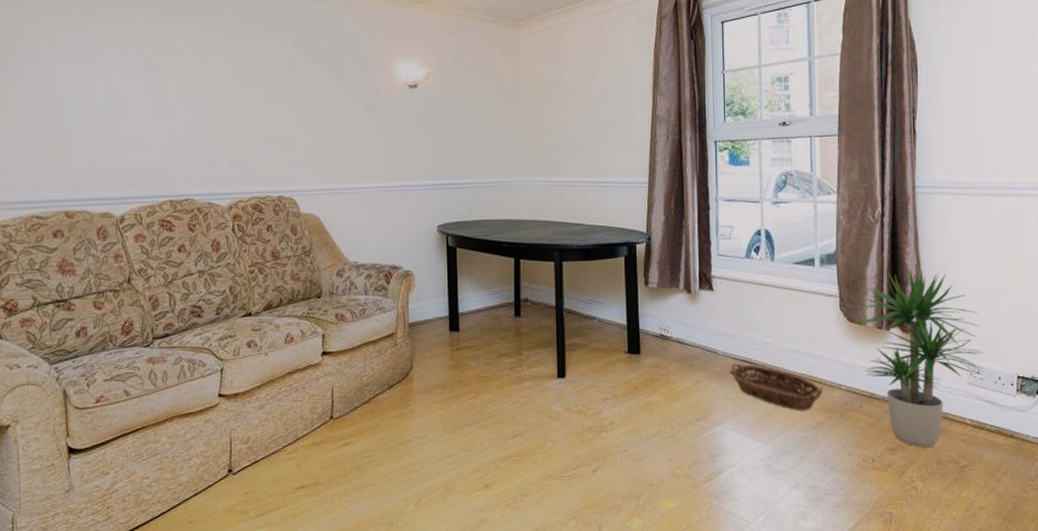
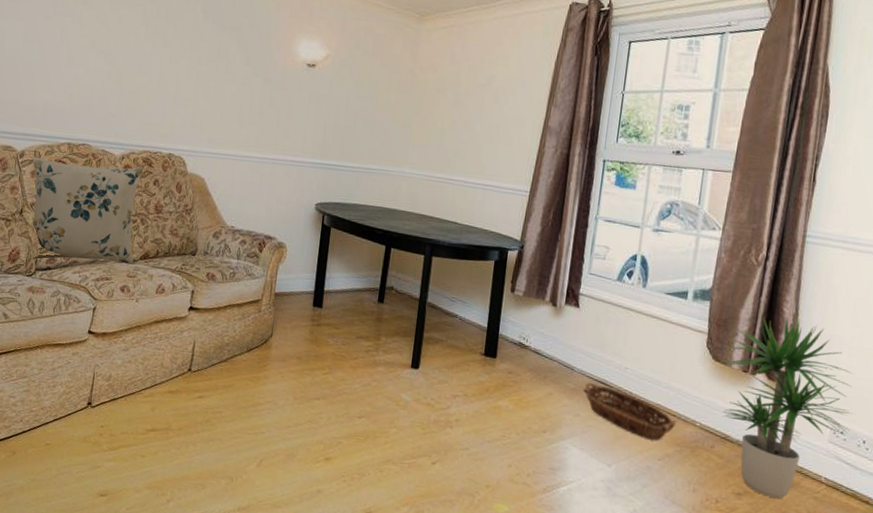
pillow: none [134,214,257,329] -> present [30,157,144,265]

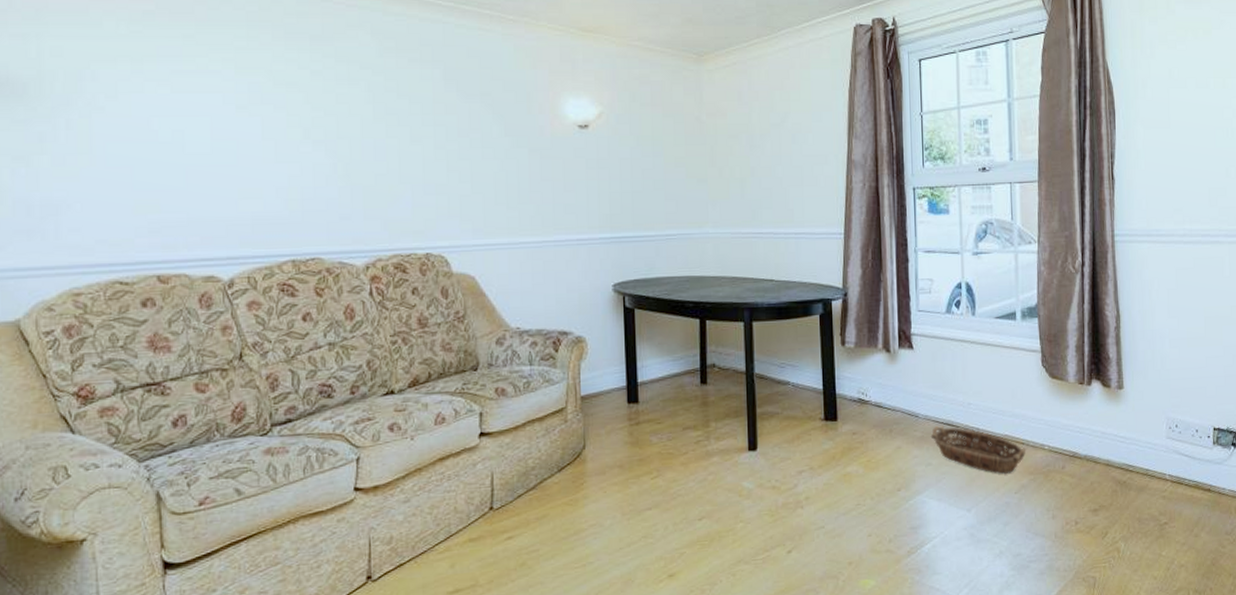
pillow: present [30,157,144,265] -> none [246,274,400,414]
potted plant: present [719,316,852,499] -> none [1056,320,1183,506]

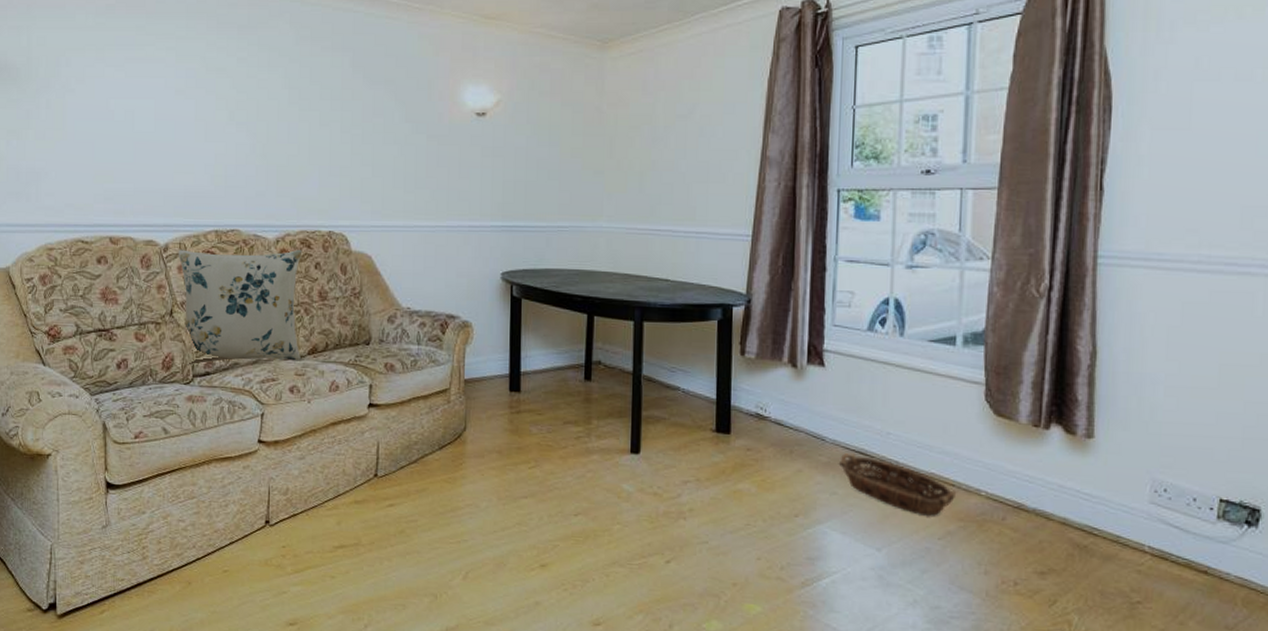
pillow: none [246,274,400,414] -> present [178,249,303,365]

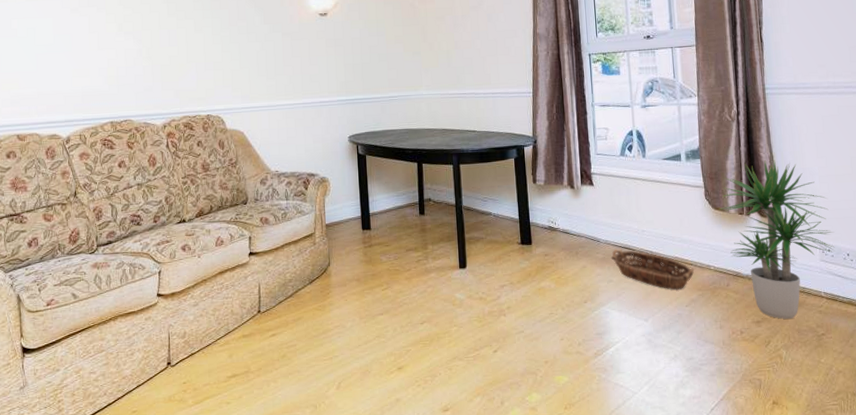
pillow: present [178,249,303,365] -> none [79,131,190,237]
potted plant: none [1003,356,1176,575] -> present [718,160,835,319]

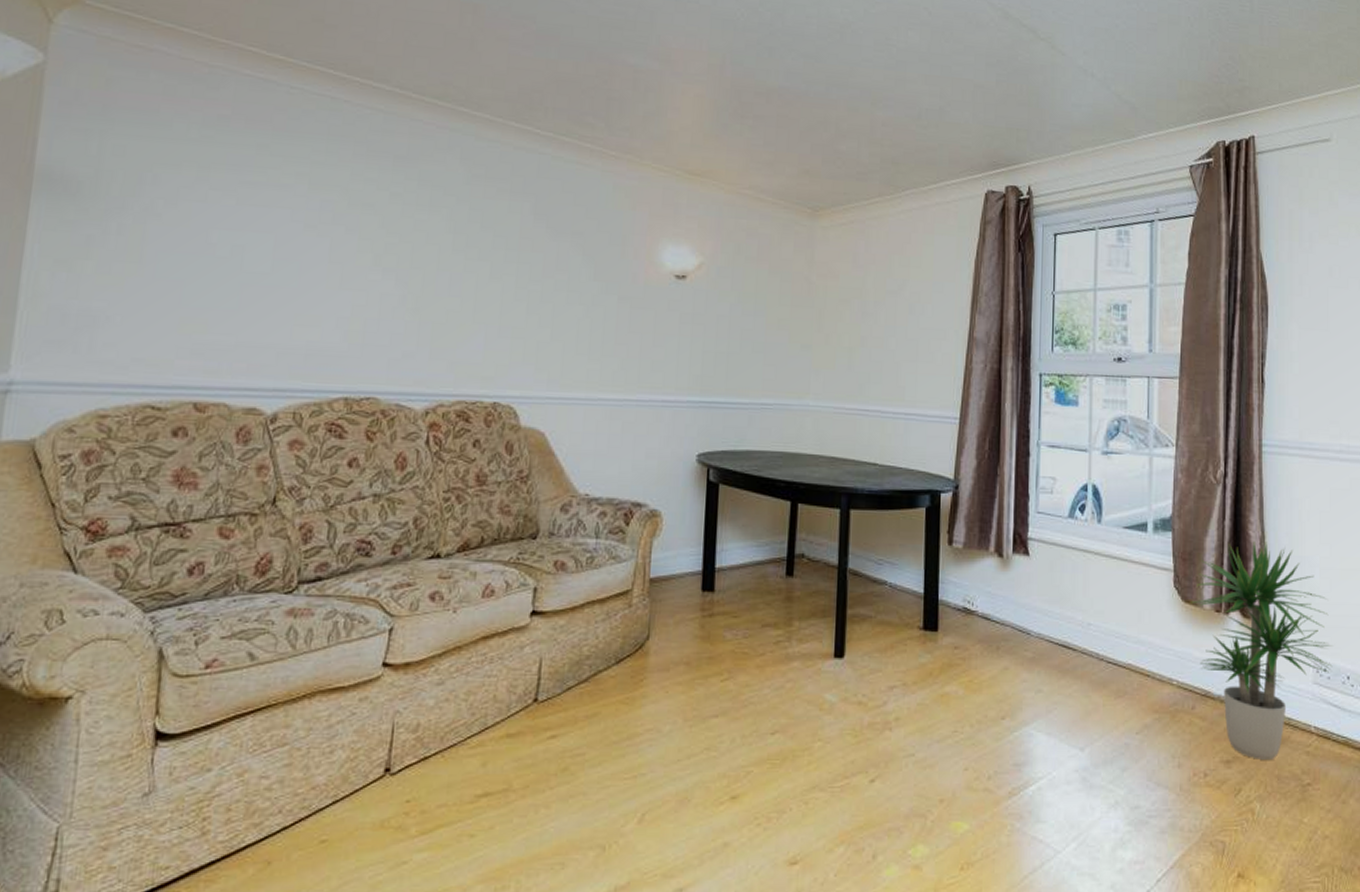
basket: present [611,249,695,290] -> none [1043,647,1152,709]

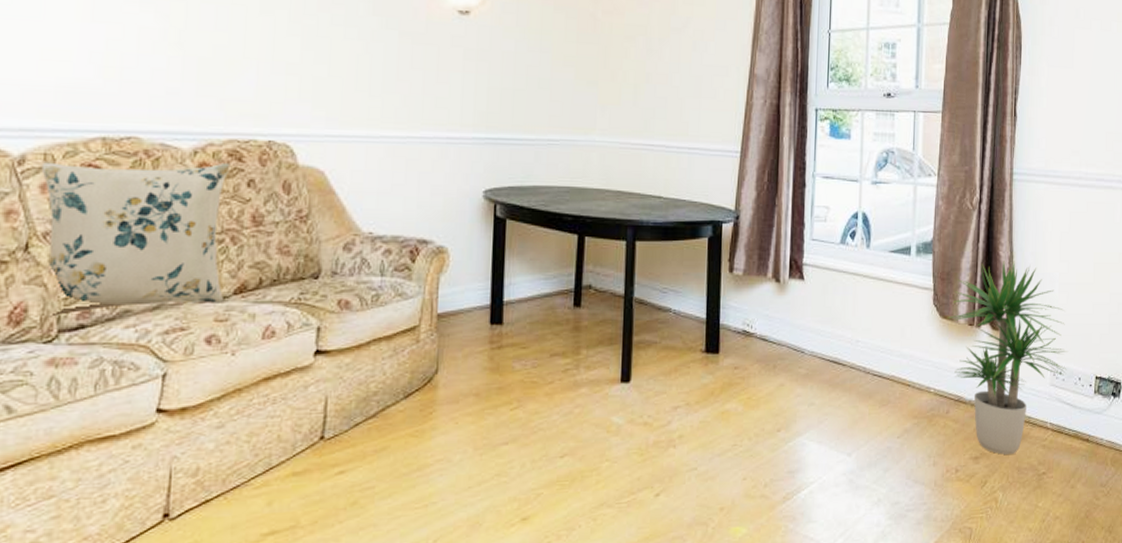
pillow: none [290,420,458,569] -> present [41,162,231,317]

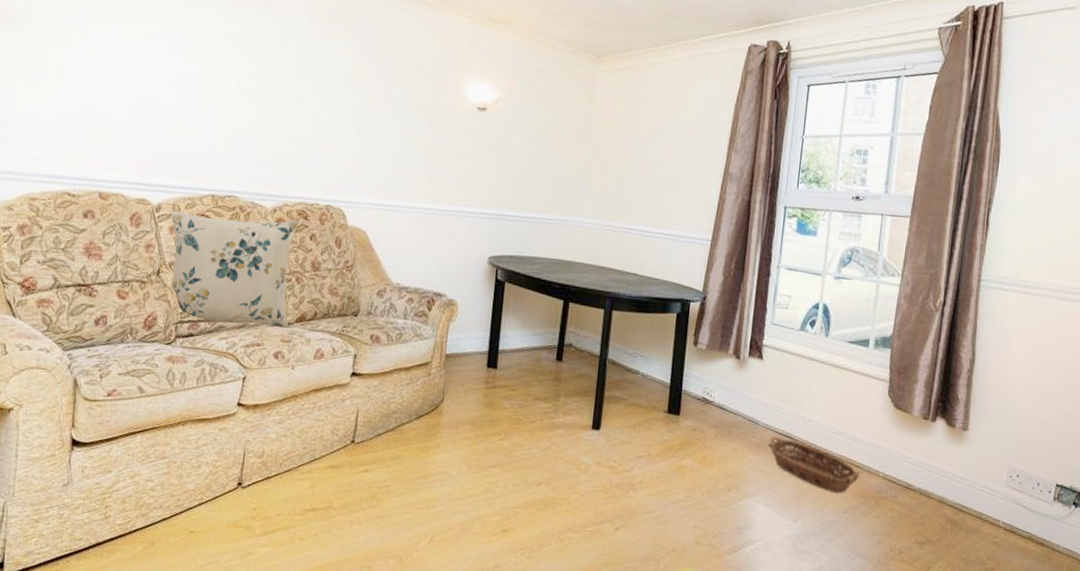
basket: none [815,364,912,417] -> present [767,436,861,493]
potted plant: present [947,261,1068,455] -> none [901,362,1027,545]

